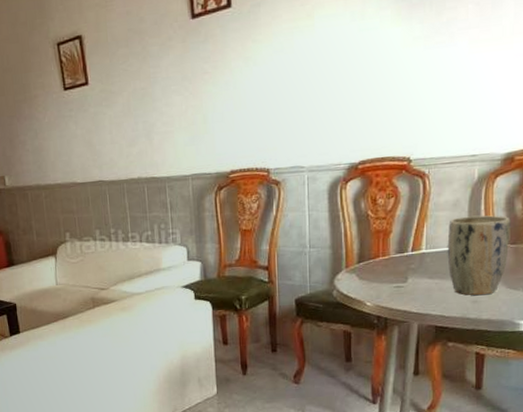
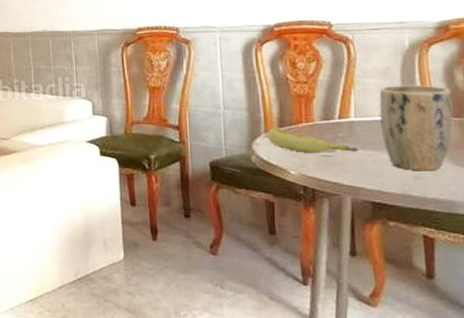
banana: none [348,262,427,285] -> present [267,127,359,152]

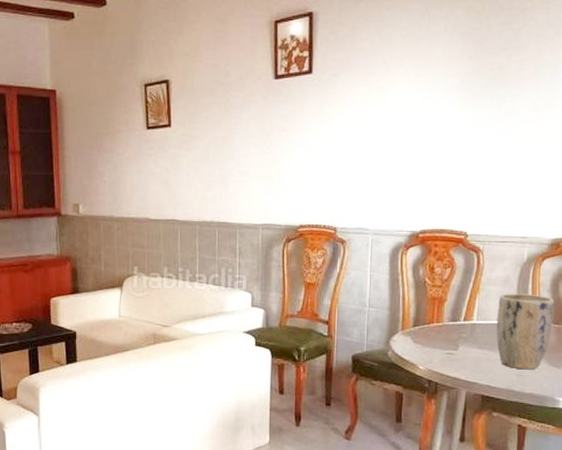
banana: present [267,127,359,152] -> none [404,325,477,351]

